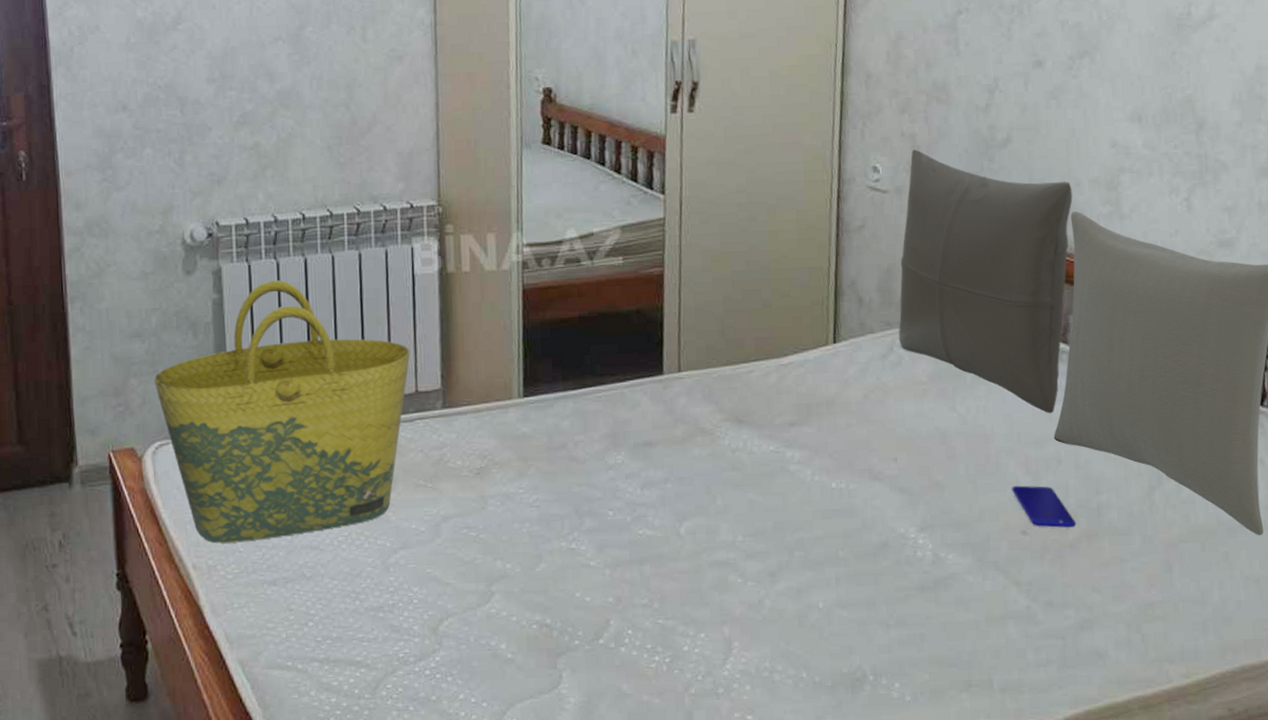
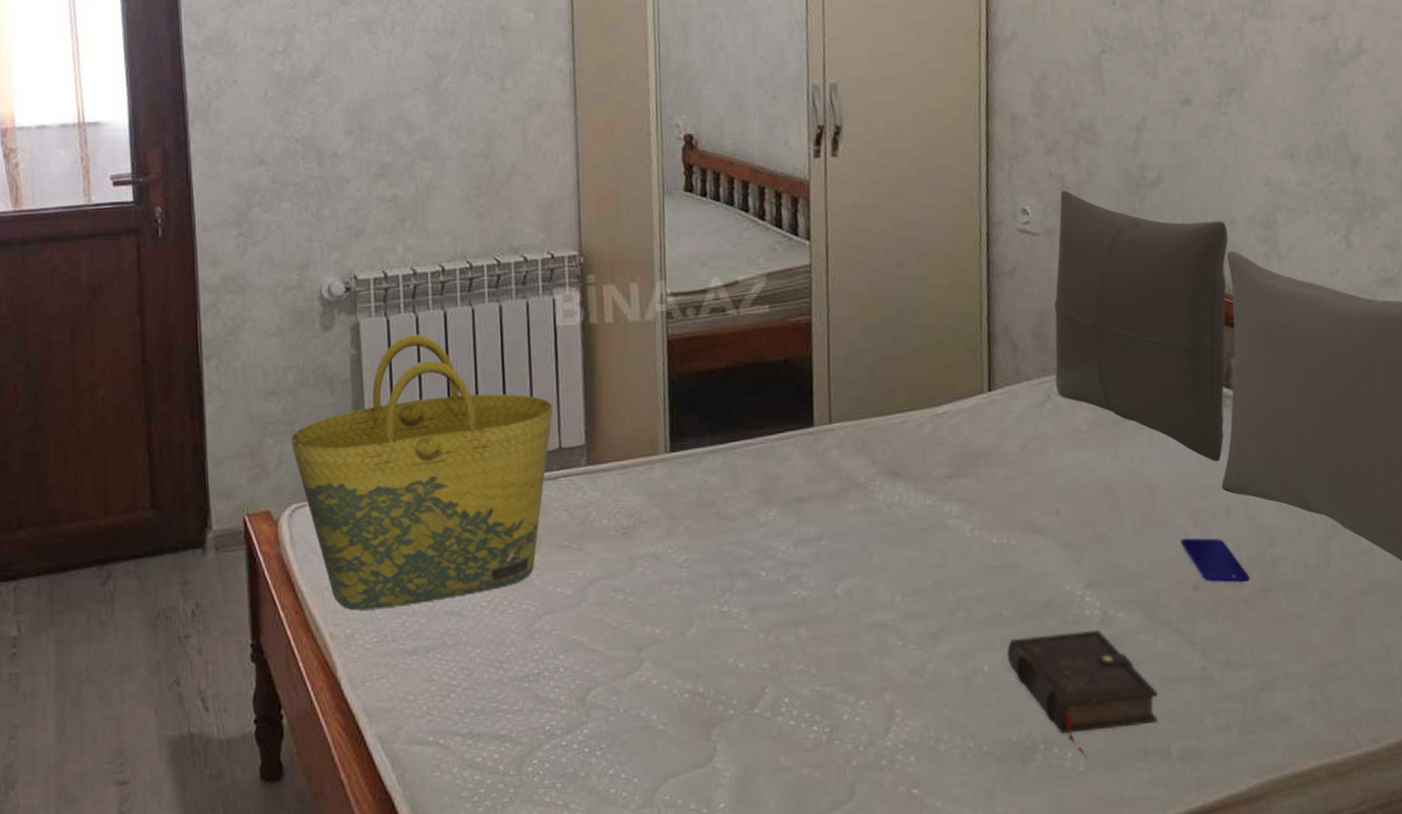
book: none [841,570,983,691] -> present [1006,629,1158,760]

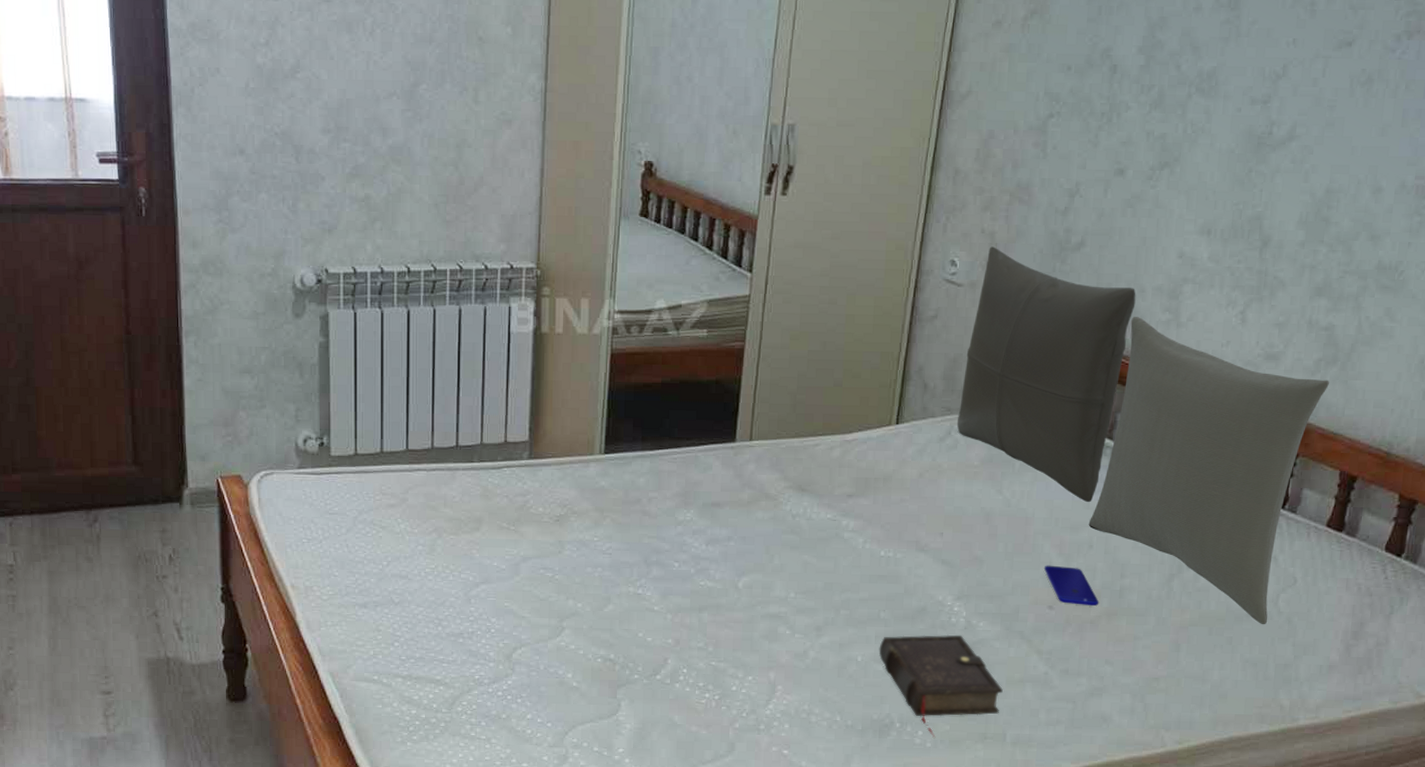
tote bag: present [291,334,553,611] -> none [262,328,502,568]

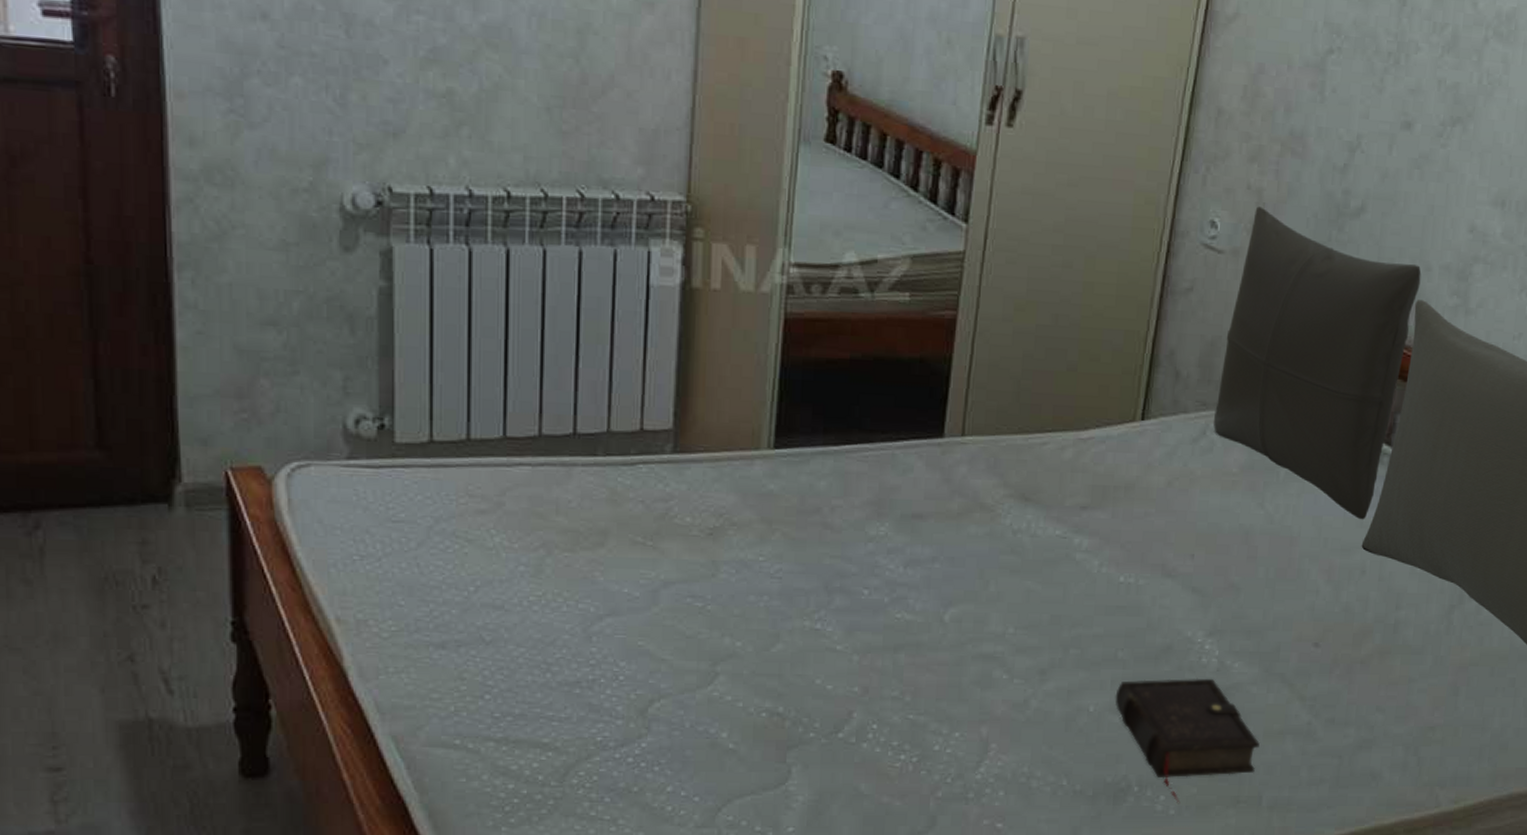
smartphone: present [1043,565,1099,606] -> none [1309,594,1371,642]

